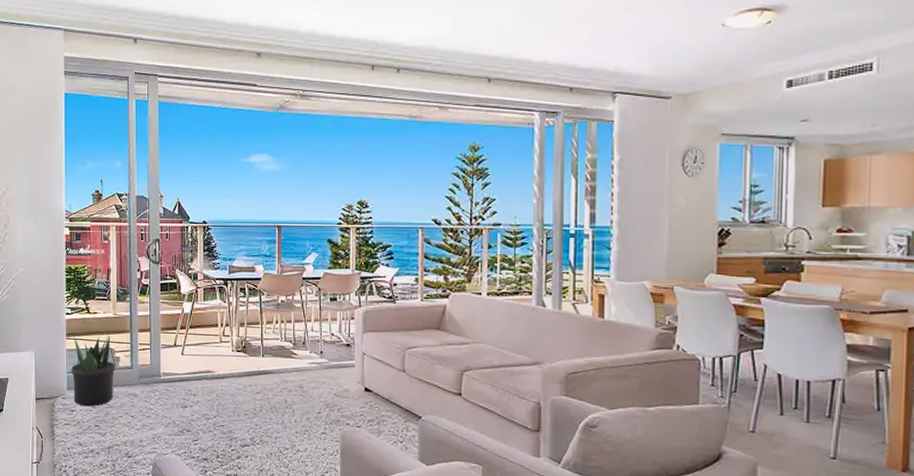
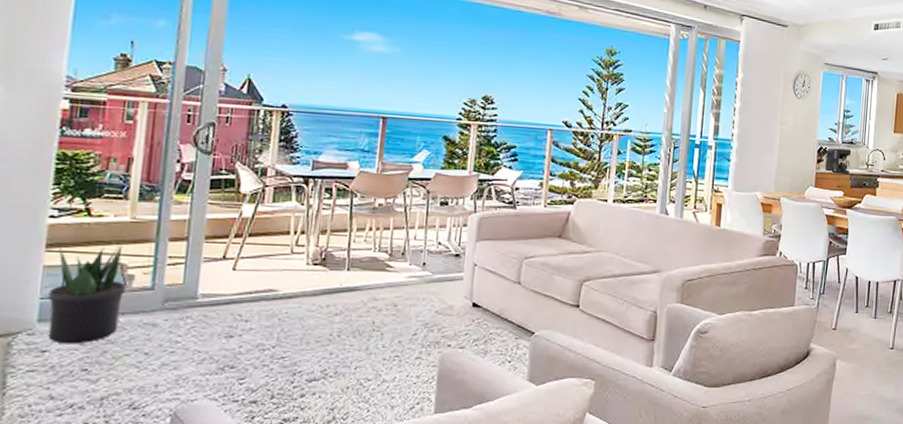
coffee maker: none [729,229,764,258] -> present [825,148,852,175]

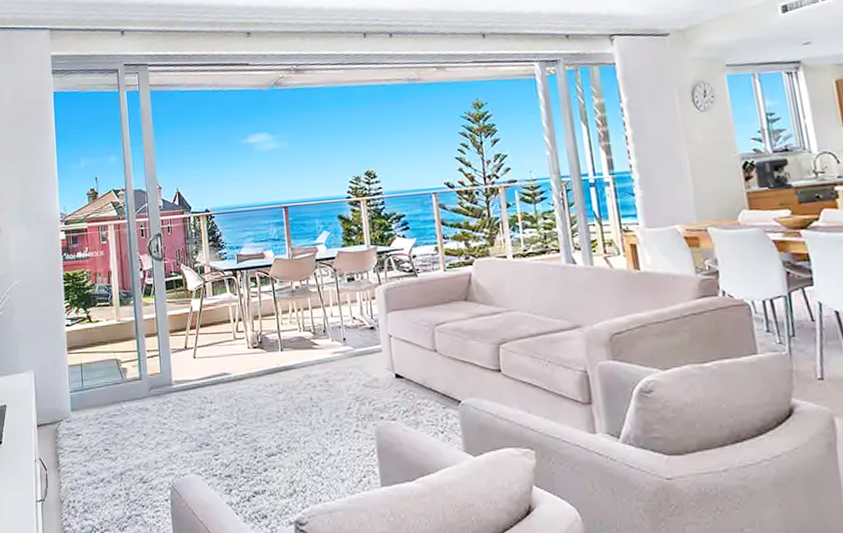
planter: present [47,246,126,344] -> none [75,345,123,429]

